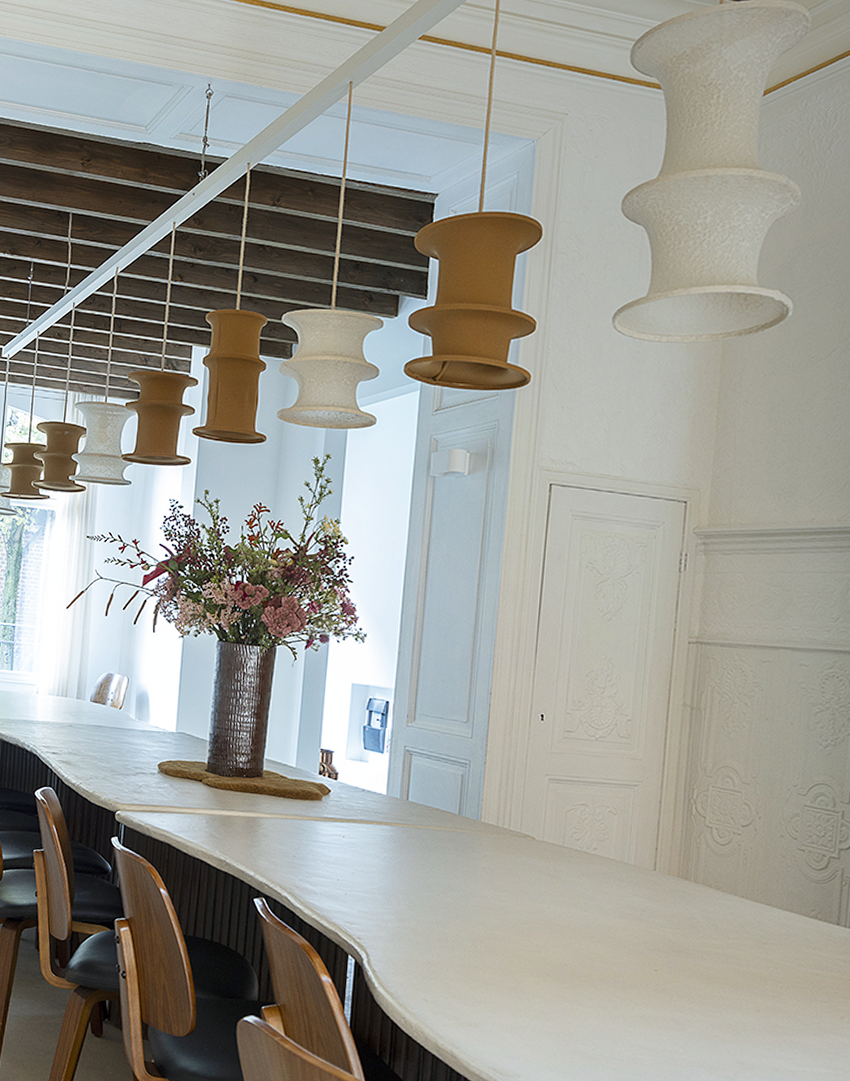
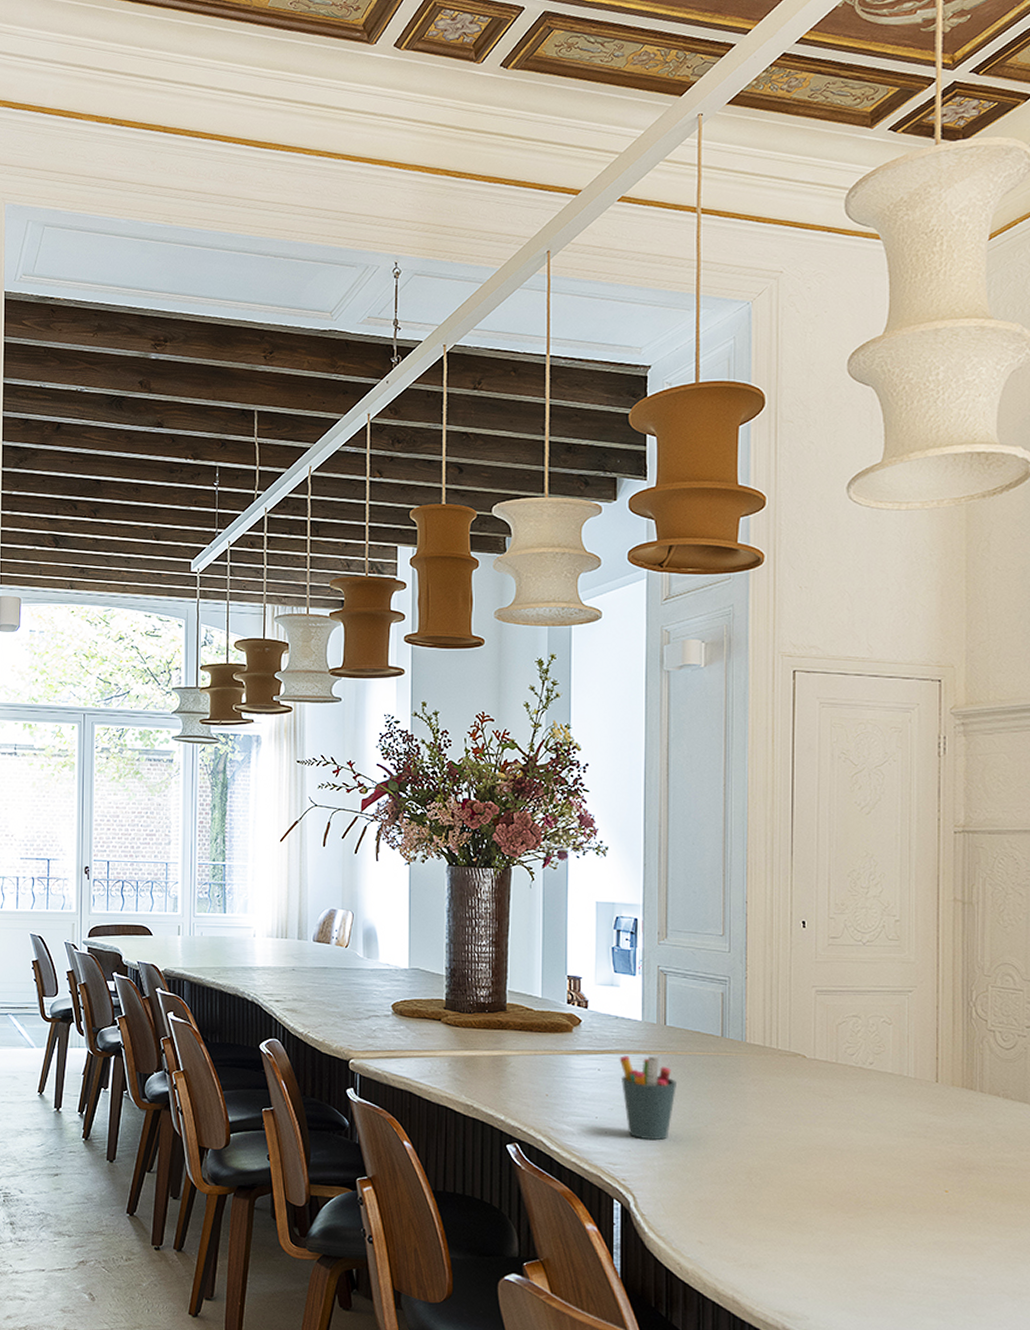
pen holder: none [362,825,414,905] -> present [619,1055,676,1141]

